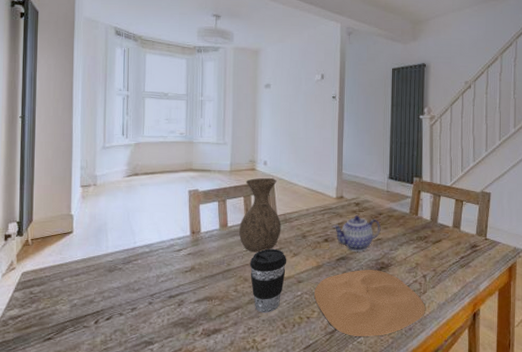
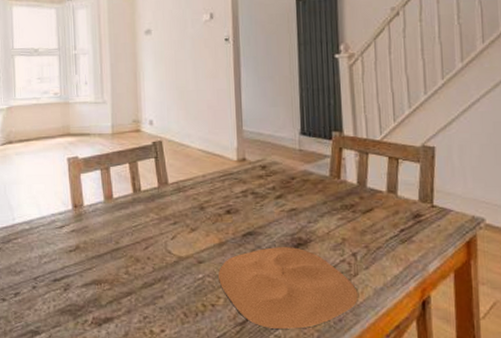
vase: present [239,177,281,253] -> none [126,139,175,228]
coffee cup: present [249,248,287,313] -> none [140,223,184,299]
teapot: present [332,215,381,252] -> none [234,180,295,225]

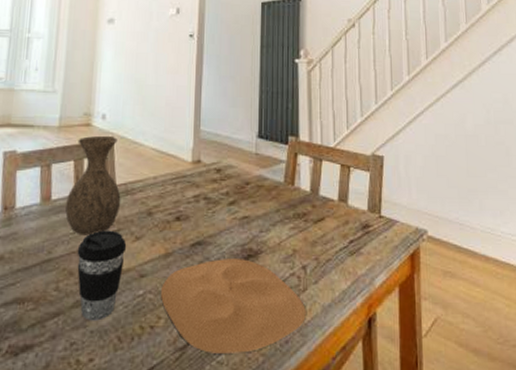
vase: none [126,139,175,228] -> present [65,135,121,236]
coffee cup: none [140,223,184,299] -> present [77,230,127,321]

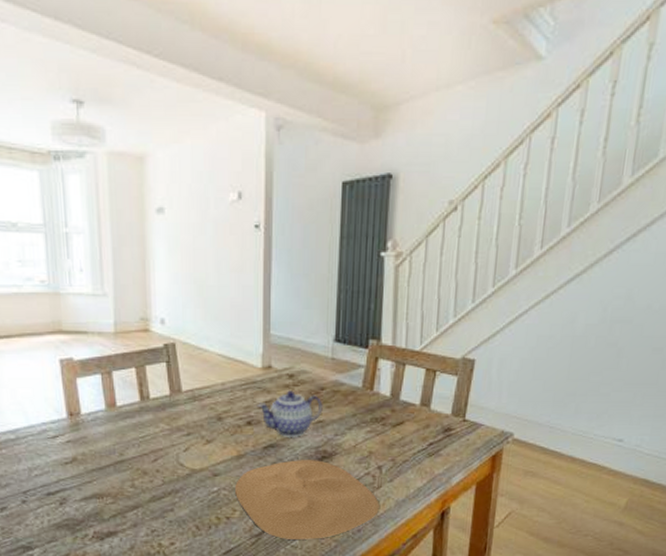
vase: present [65,135,121,236] -> none [132,341,189,439]
coffee cup: present [77,230,127,321] -> none [148,434,198,513]
teapot: none [186,185,248,234] -> present [257,390,323,437]

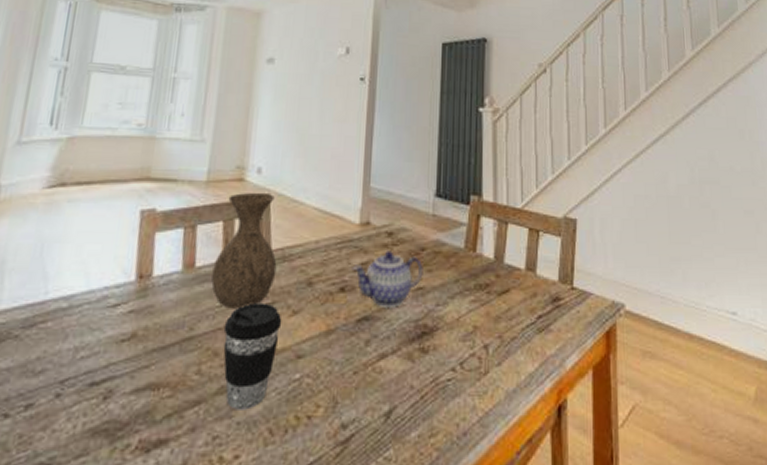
vase: none [132,341,189,439] -> present [211,192,277,309]
coffee cup: none [148,434,198,513] -> present [223,302,282,410]
plate: present [235,460,379,539] -> none [320,337,487,448]

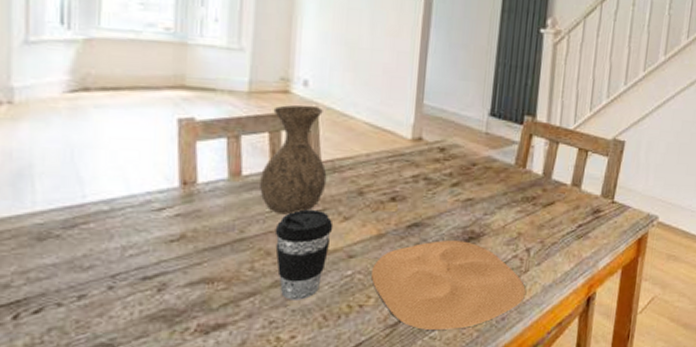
plate: none [320,337,487,448] -> present [371,241,526,330]
teapot: present [352,251,423,307] -> none [403,165,474,216]

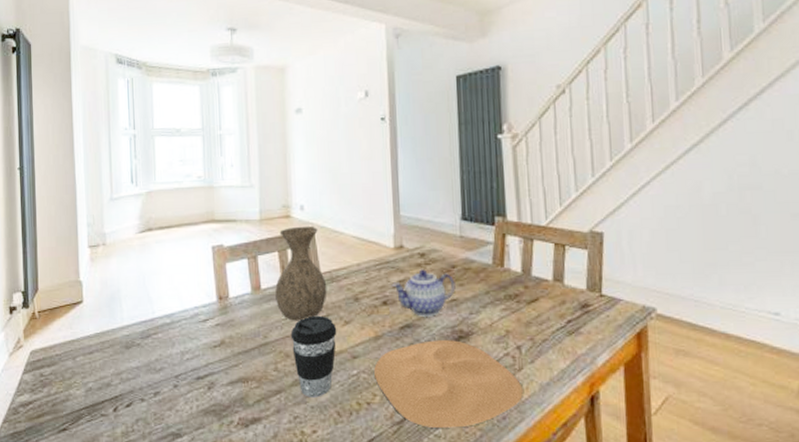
teapot: none [403,165,474,216] -> present [391,269,456,317]

